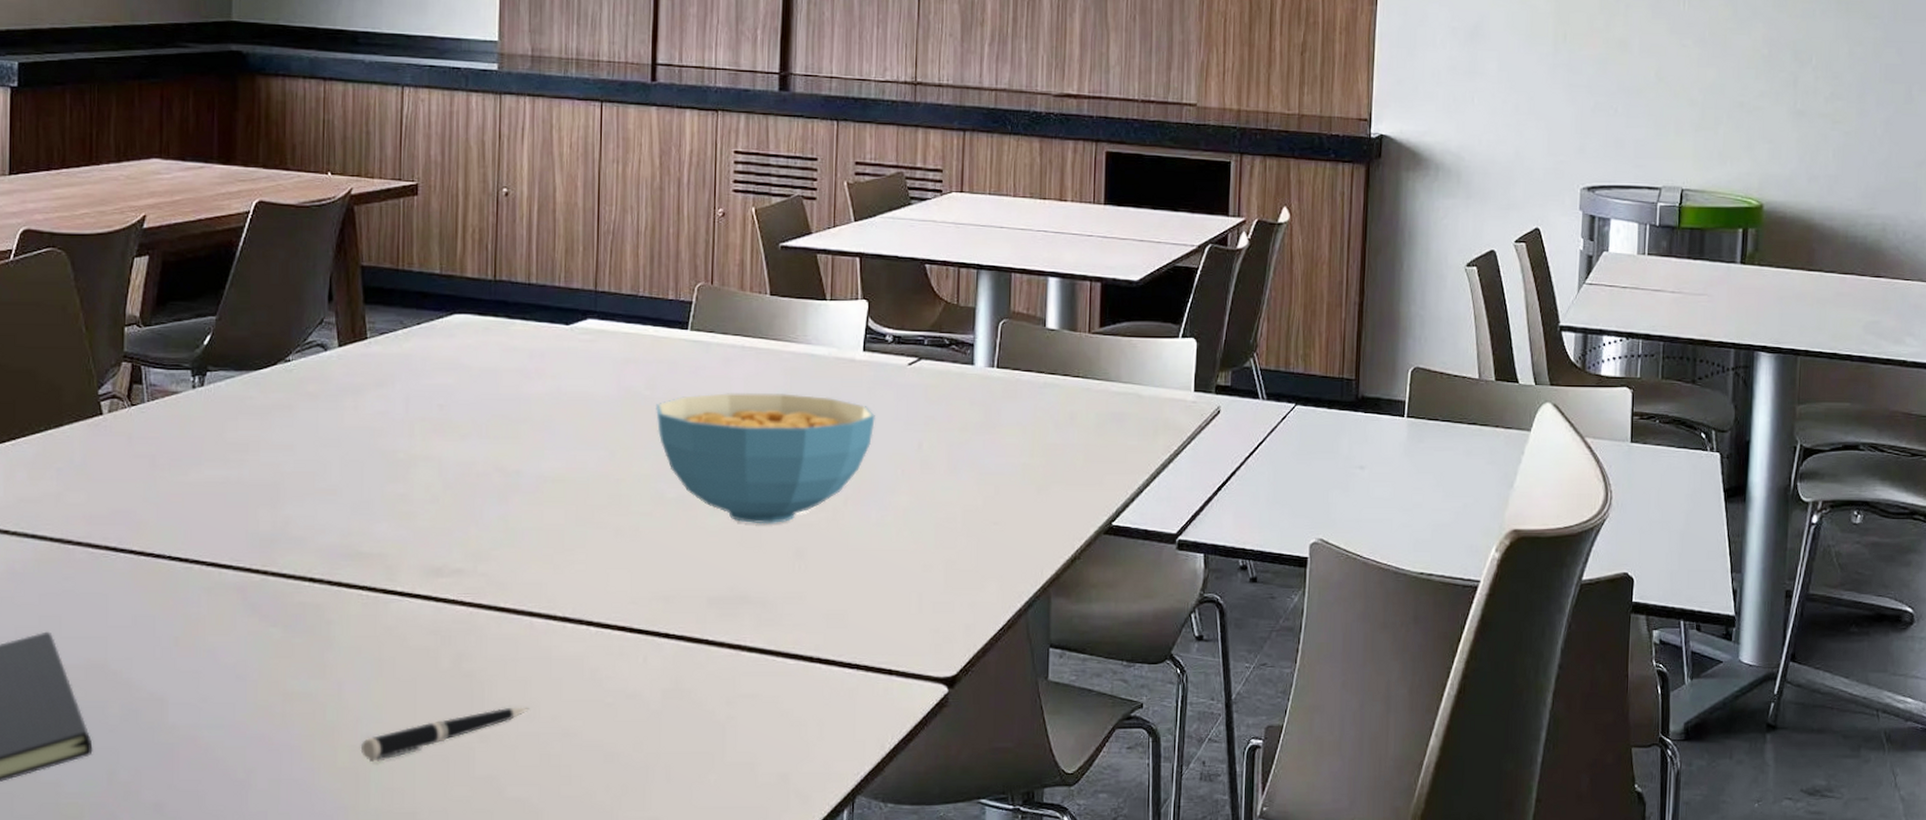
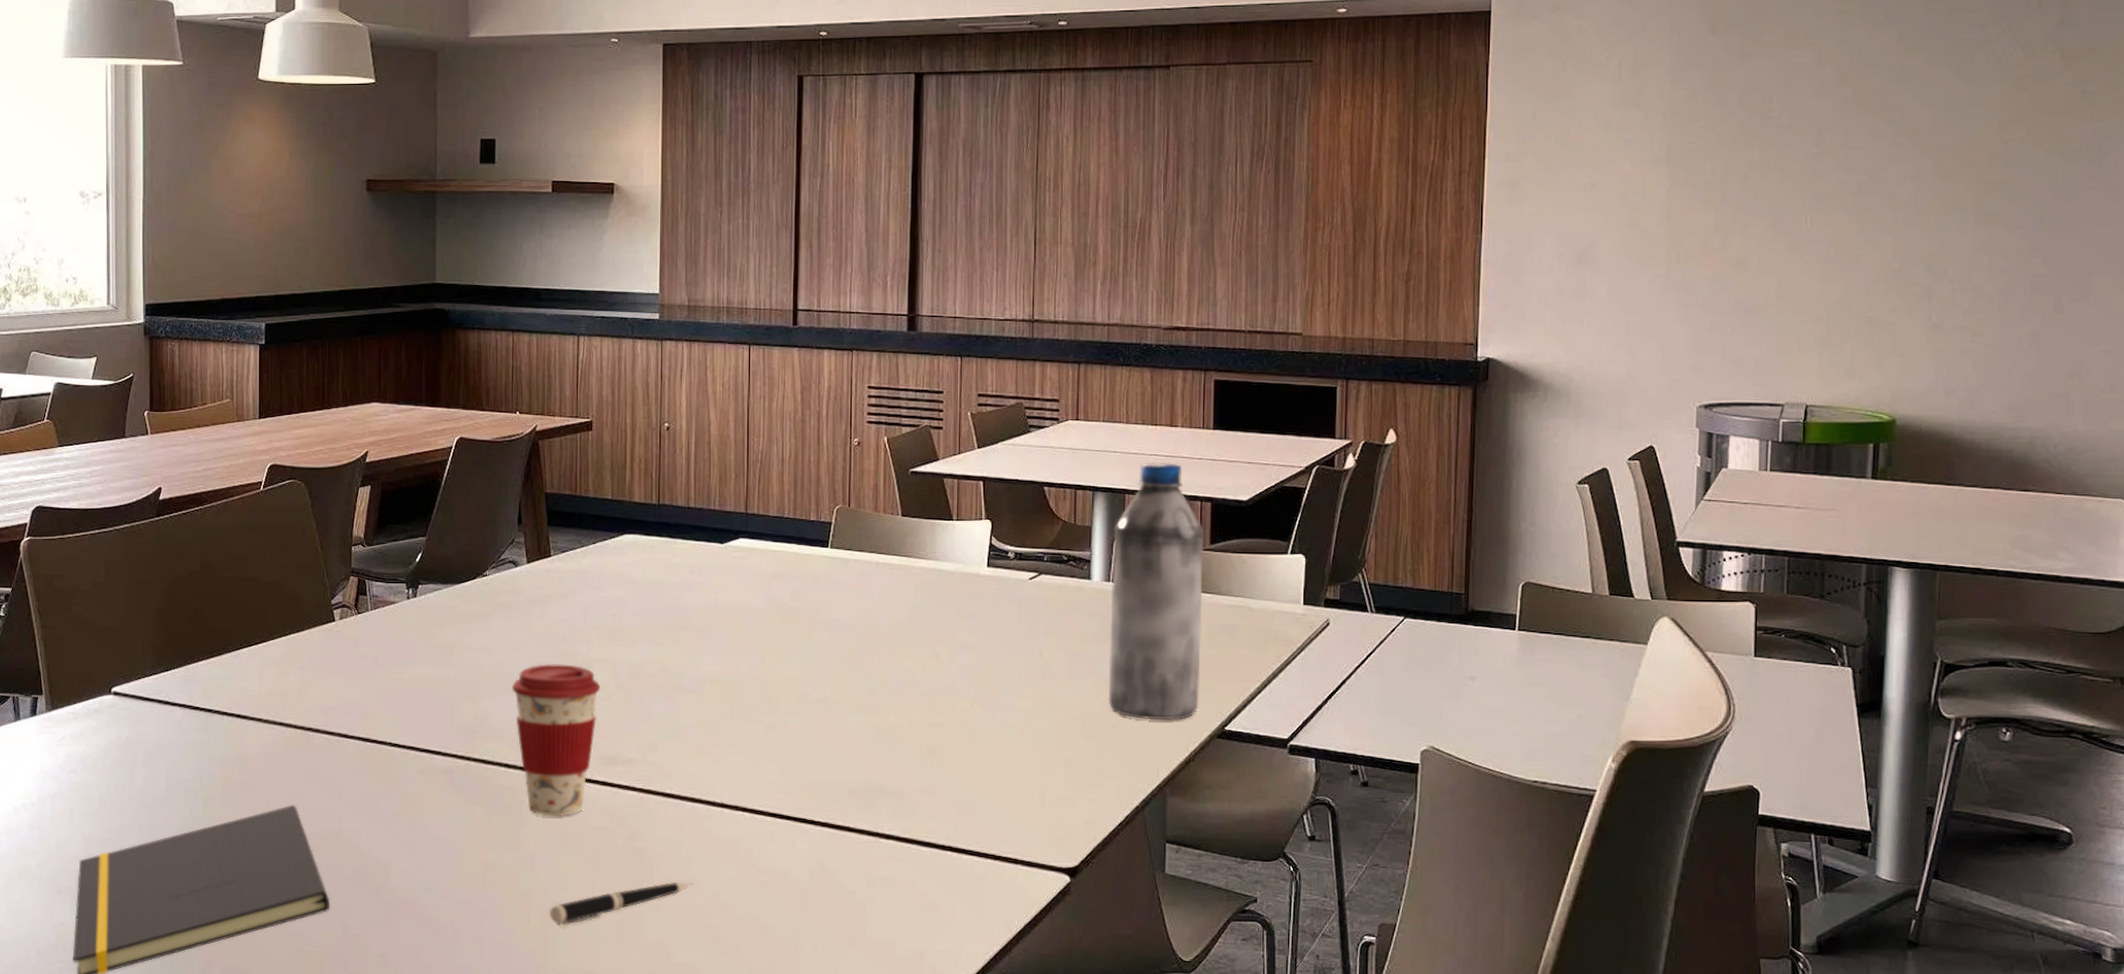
coffee cup: none [318,462,425,637] -> present [511,664,601,817]
cereal bowl: present [656,393,875,524] -> none [801,605,999,724]
water bottle: none [991,238,1094,515] -> present [1108,461,1205,720]

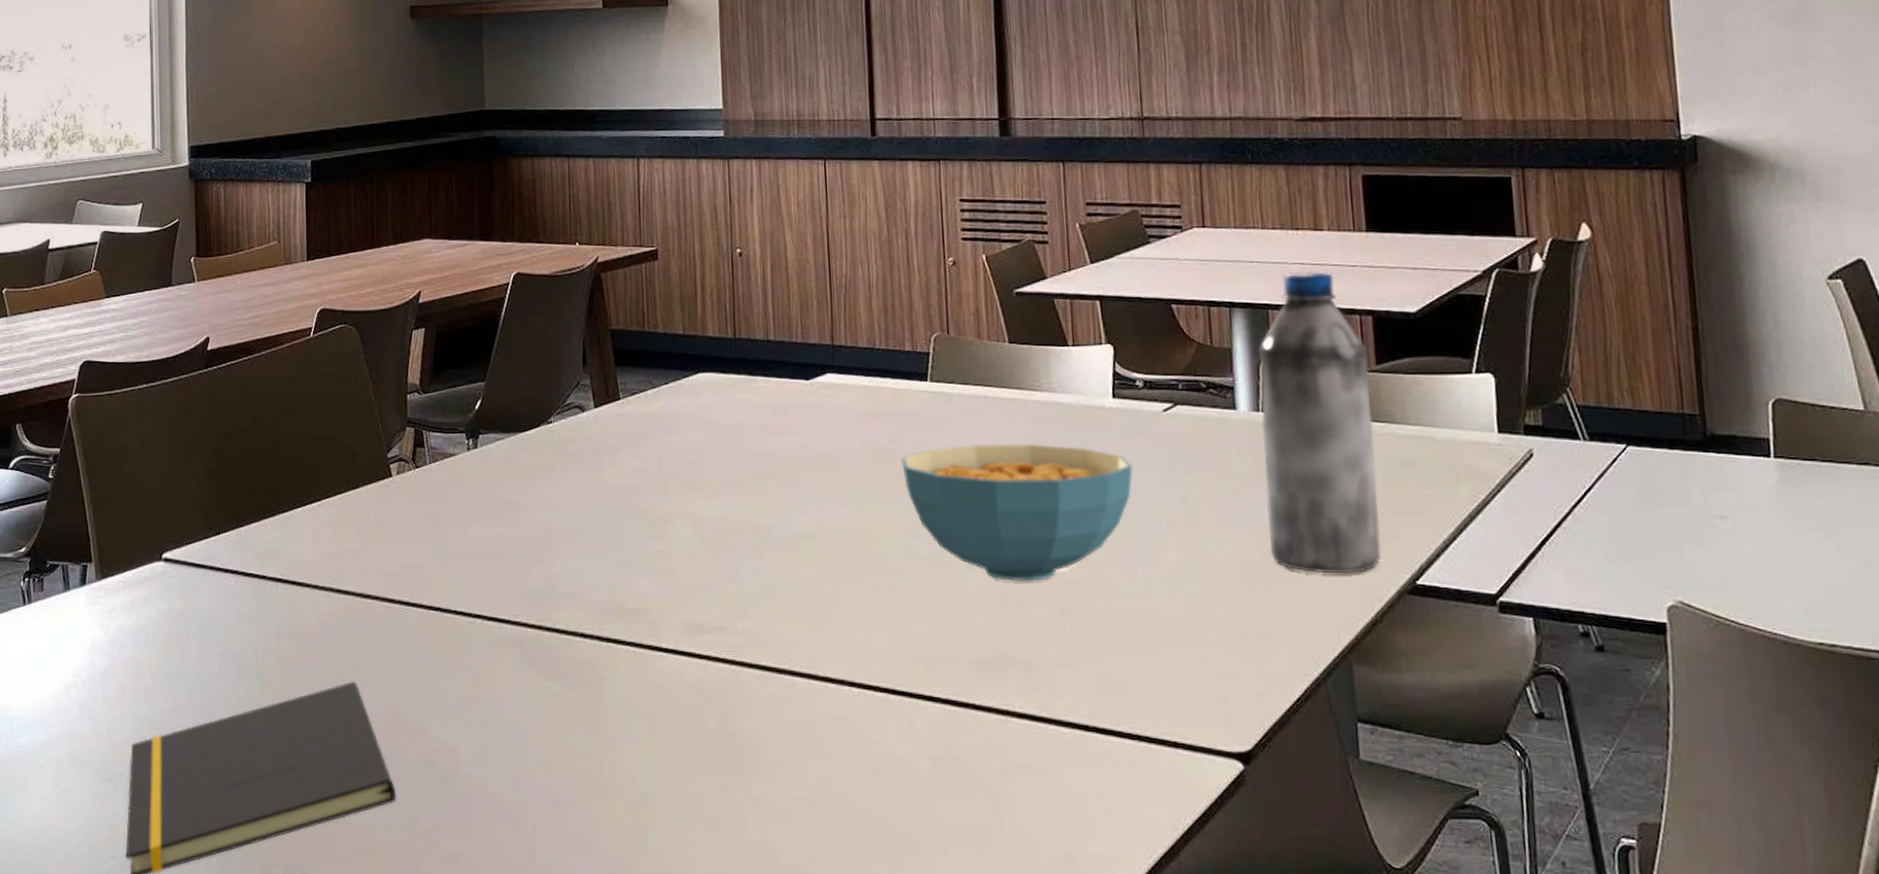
coffee cup: present [511,664,601,817] -> none [583,520,682,693]
pen: present [549,882,693,927] -> none [637,769,798,822]
cereal bowl: none [801,605,999,724] -> present [901,444,1133,582]

